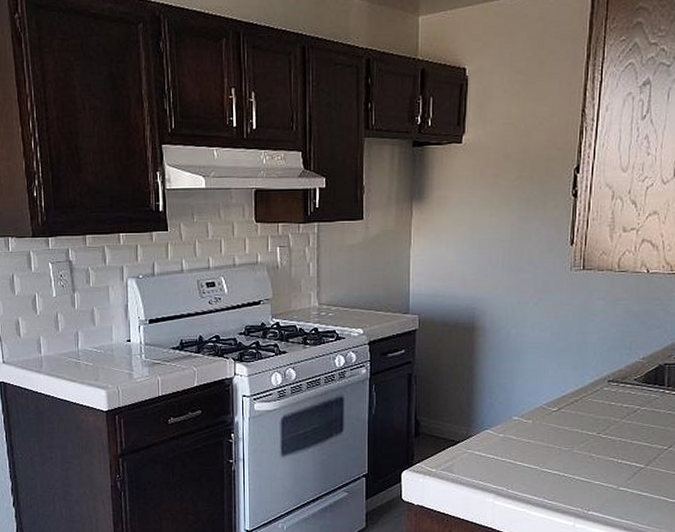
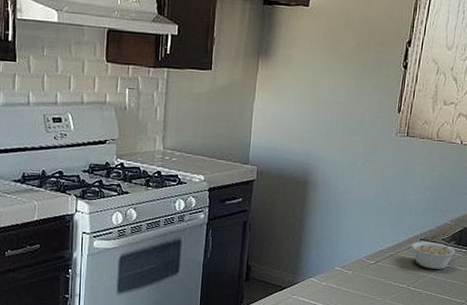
legume: none [598,381,652,413] -> present [411,241,456,269]

